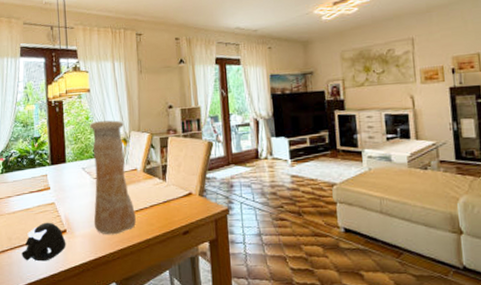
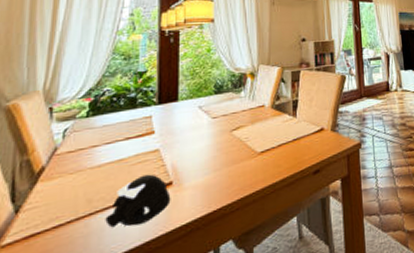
vase: present [89,120,136,235] -> none [209,53,261,184]

